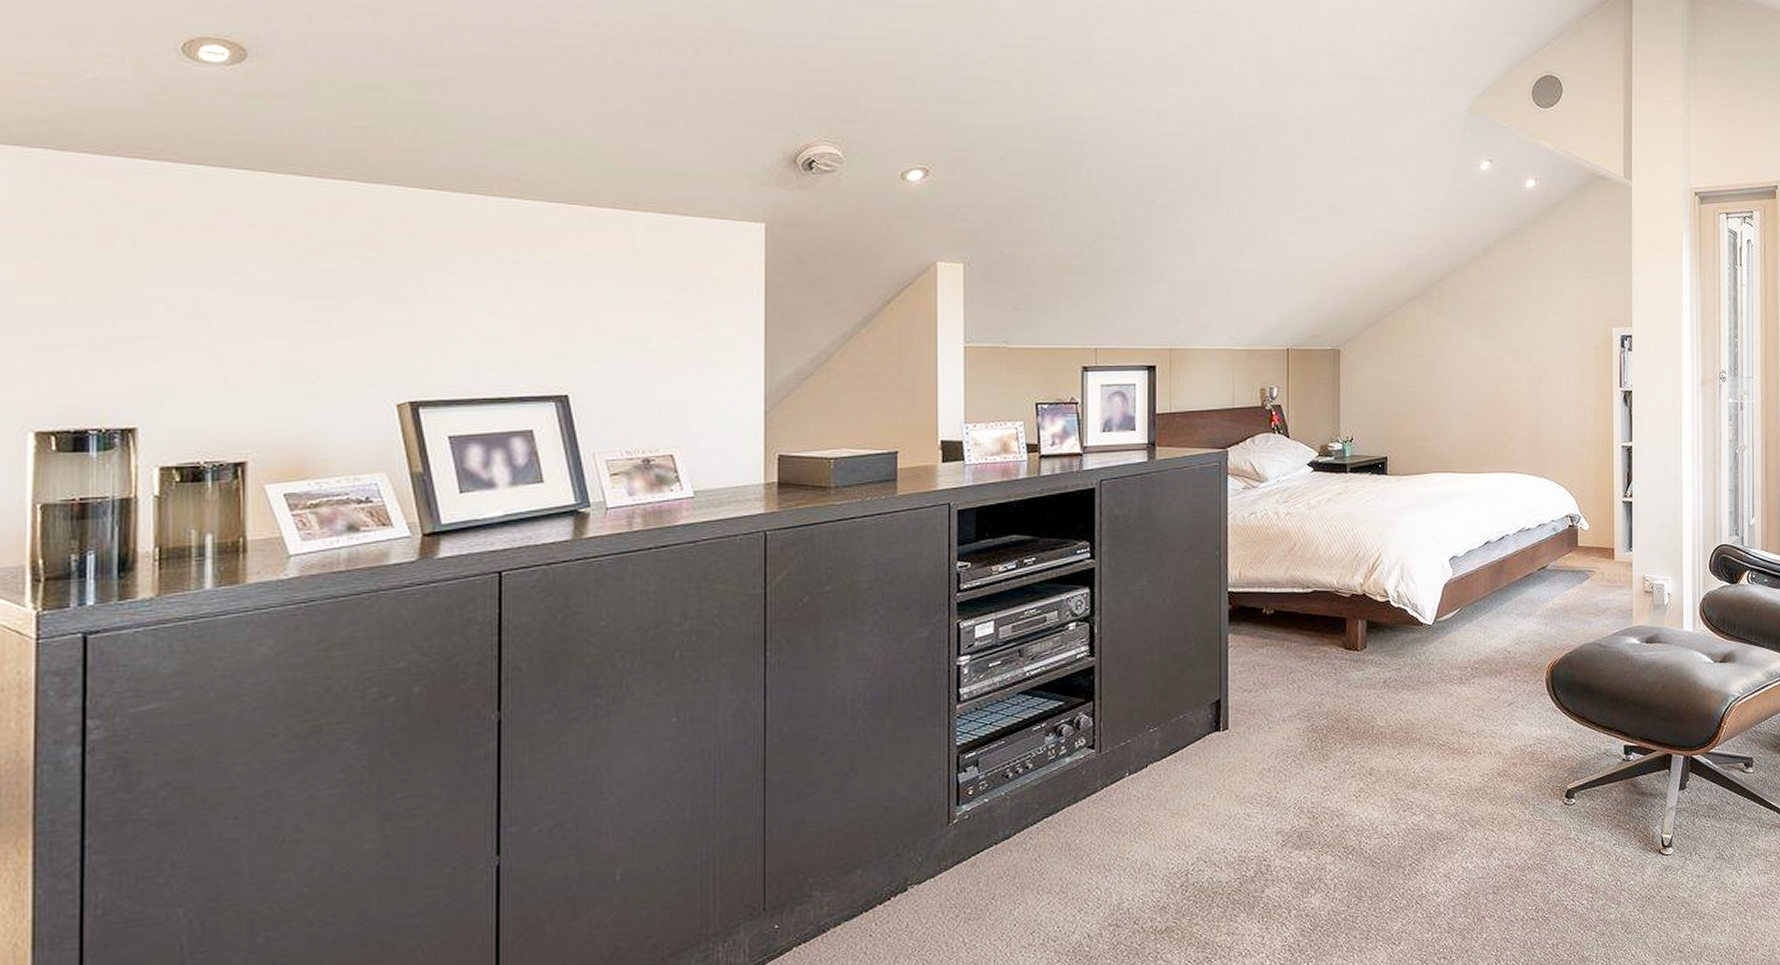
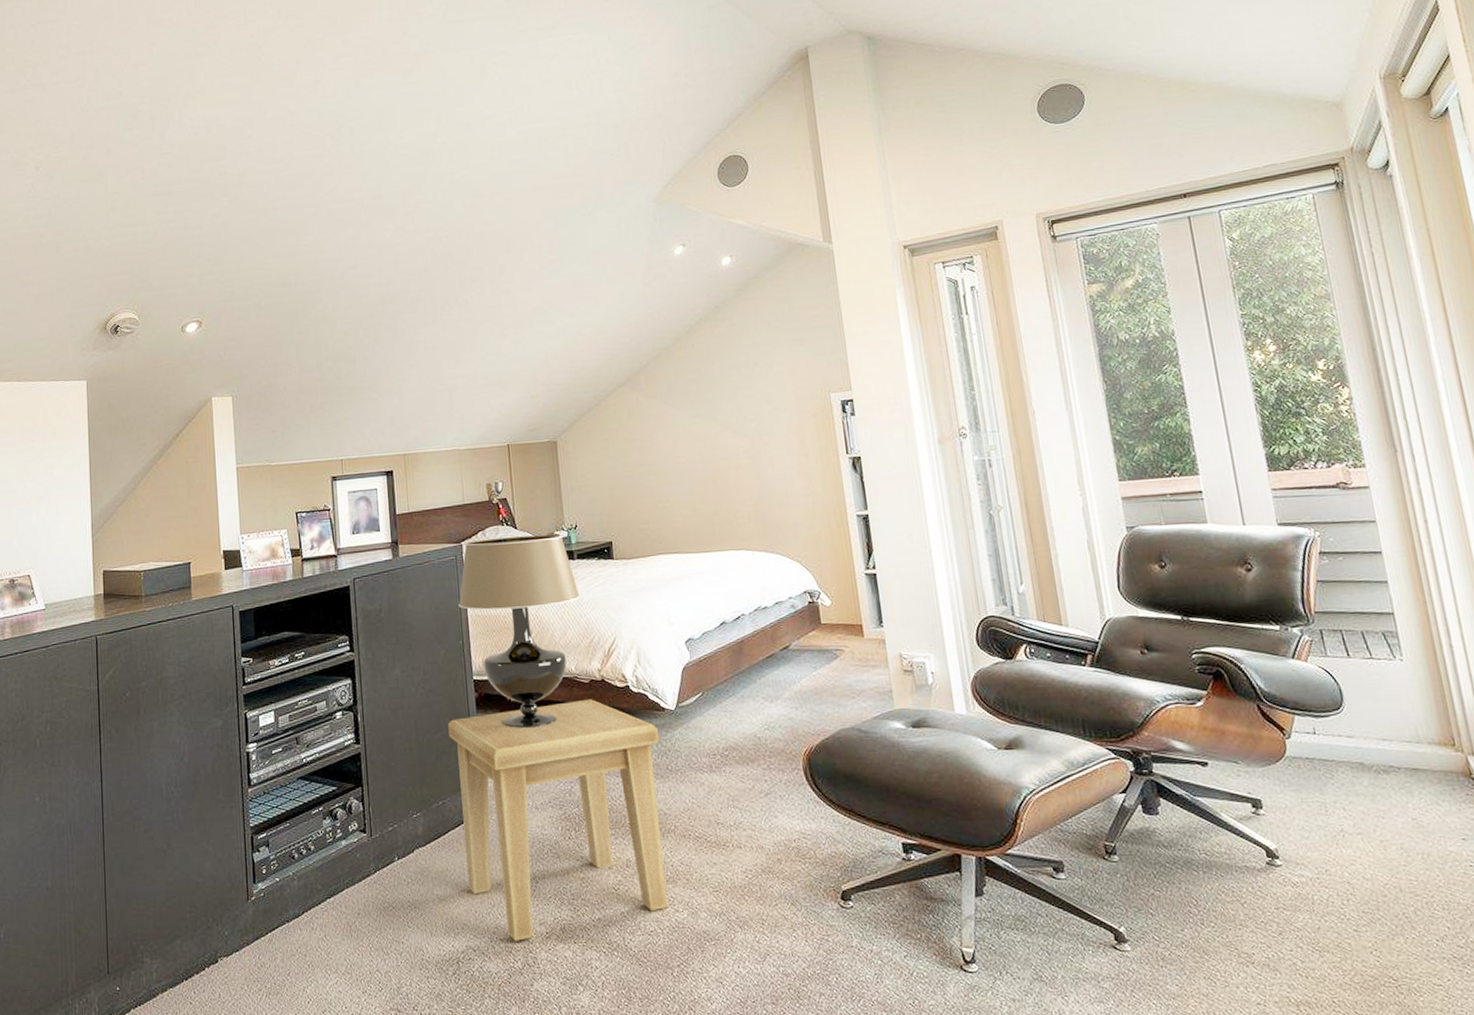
side table: none [1196,613,1415,851] -> present [448,699,669,941]
table lamp: none [1218,446,1349,641] -> present [458,534,580,728]

